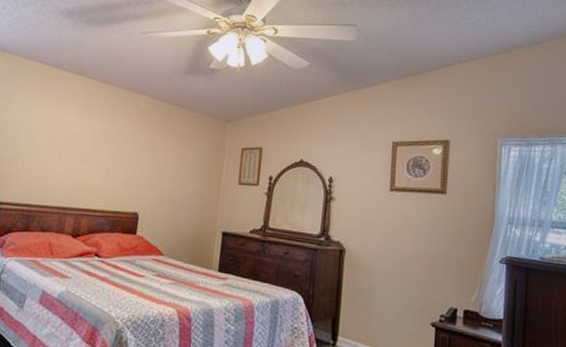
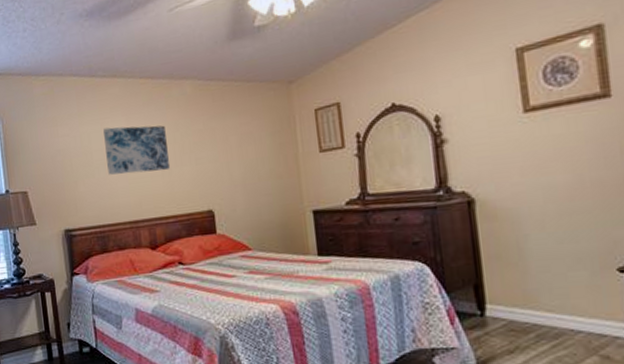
wall art: none [49,116,113,169] -> present [103,125,171,175]

